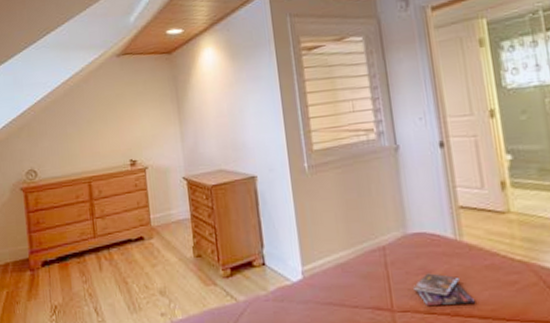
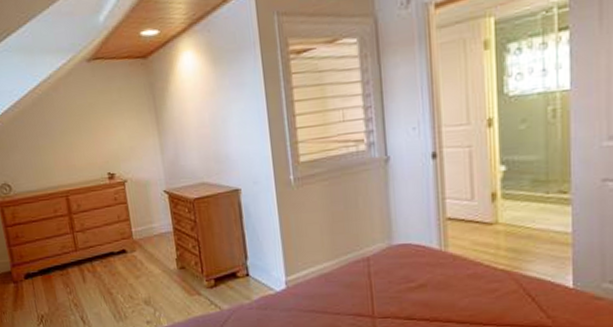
booklet: present [413,273,476,305] -> none [395,282,455,312]

